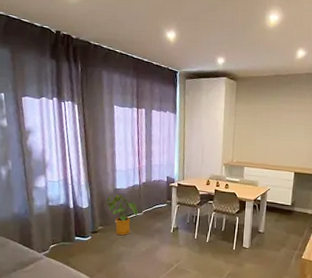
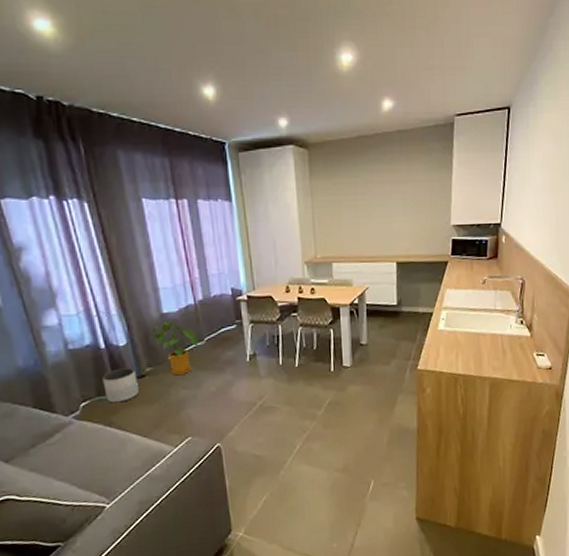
planter: none [67,224,92,249] -> present [102,367,140,403]

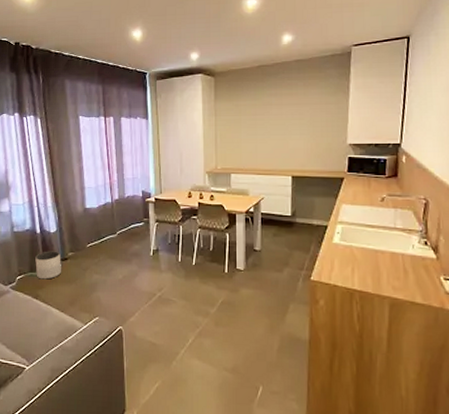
house plant: present [149,320,199,376] -> none [73,214,112,262]

